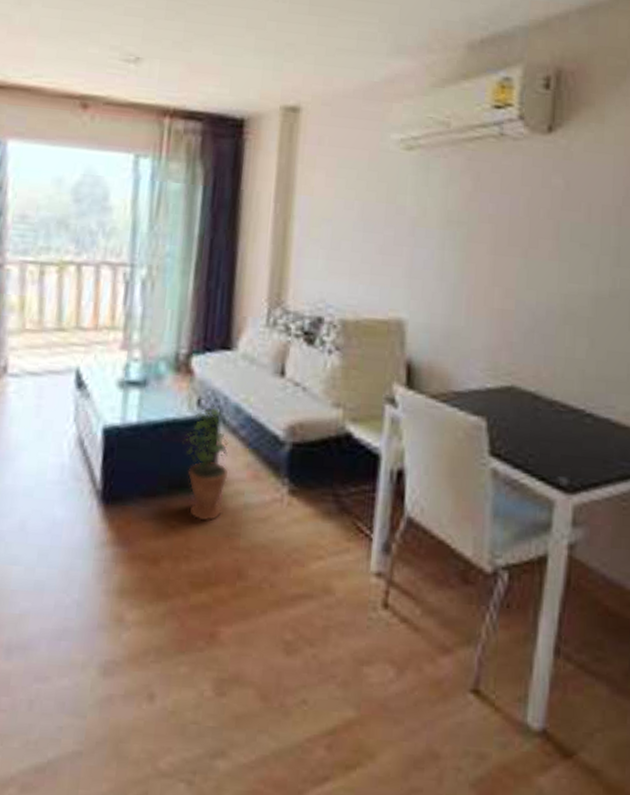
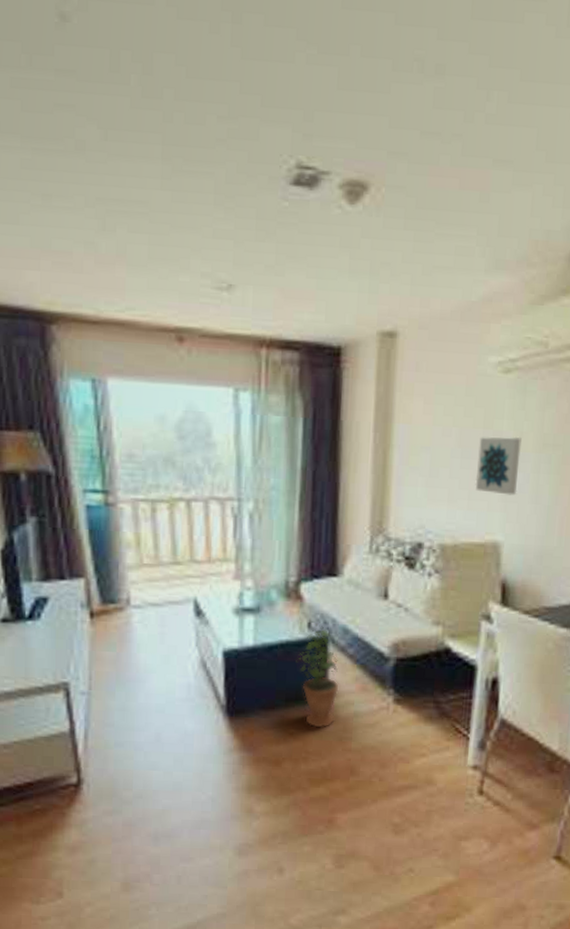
wall art: none [378,211,425,272] -> present [475,436,522,496]

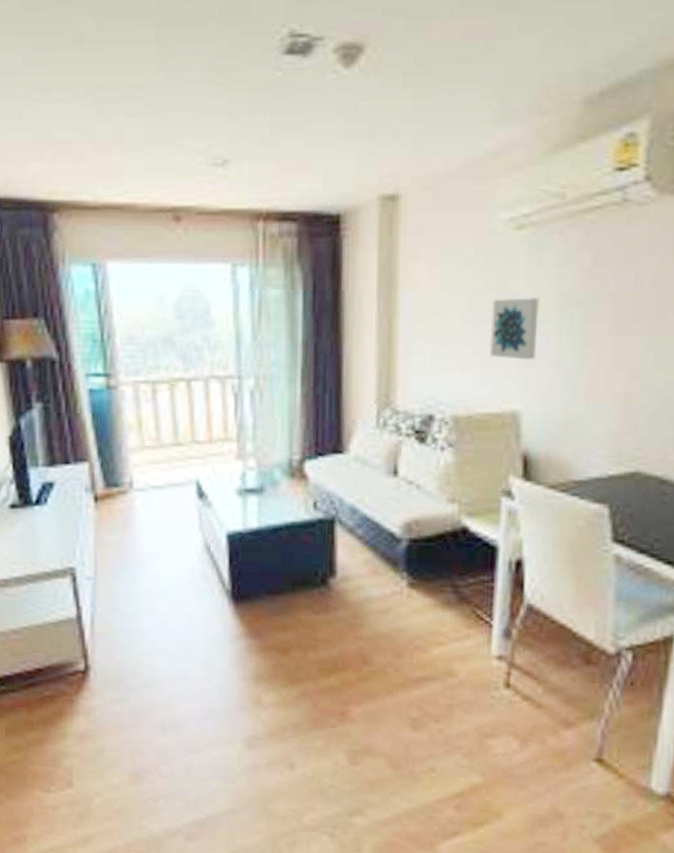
potted plant: present [296,624,339,728] -> none [302,504,348,614]

